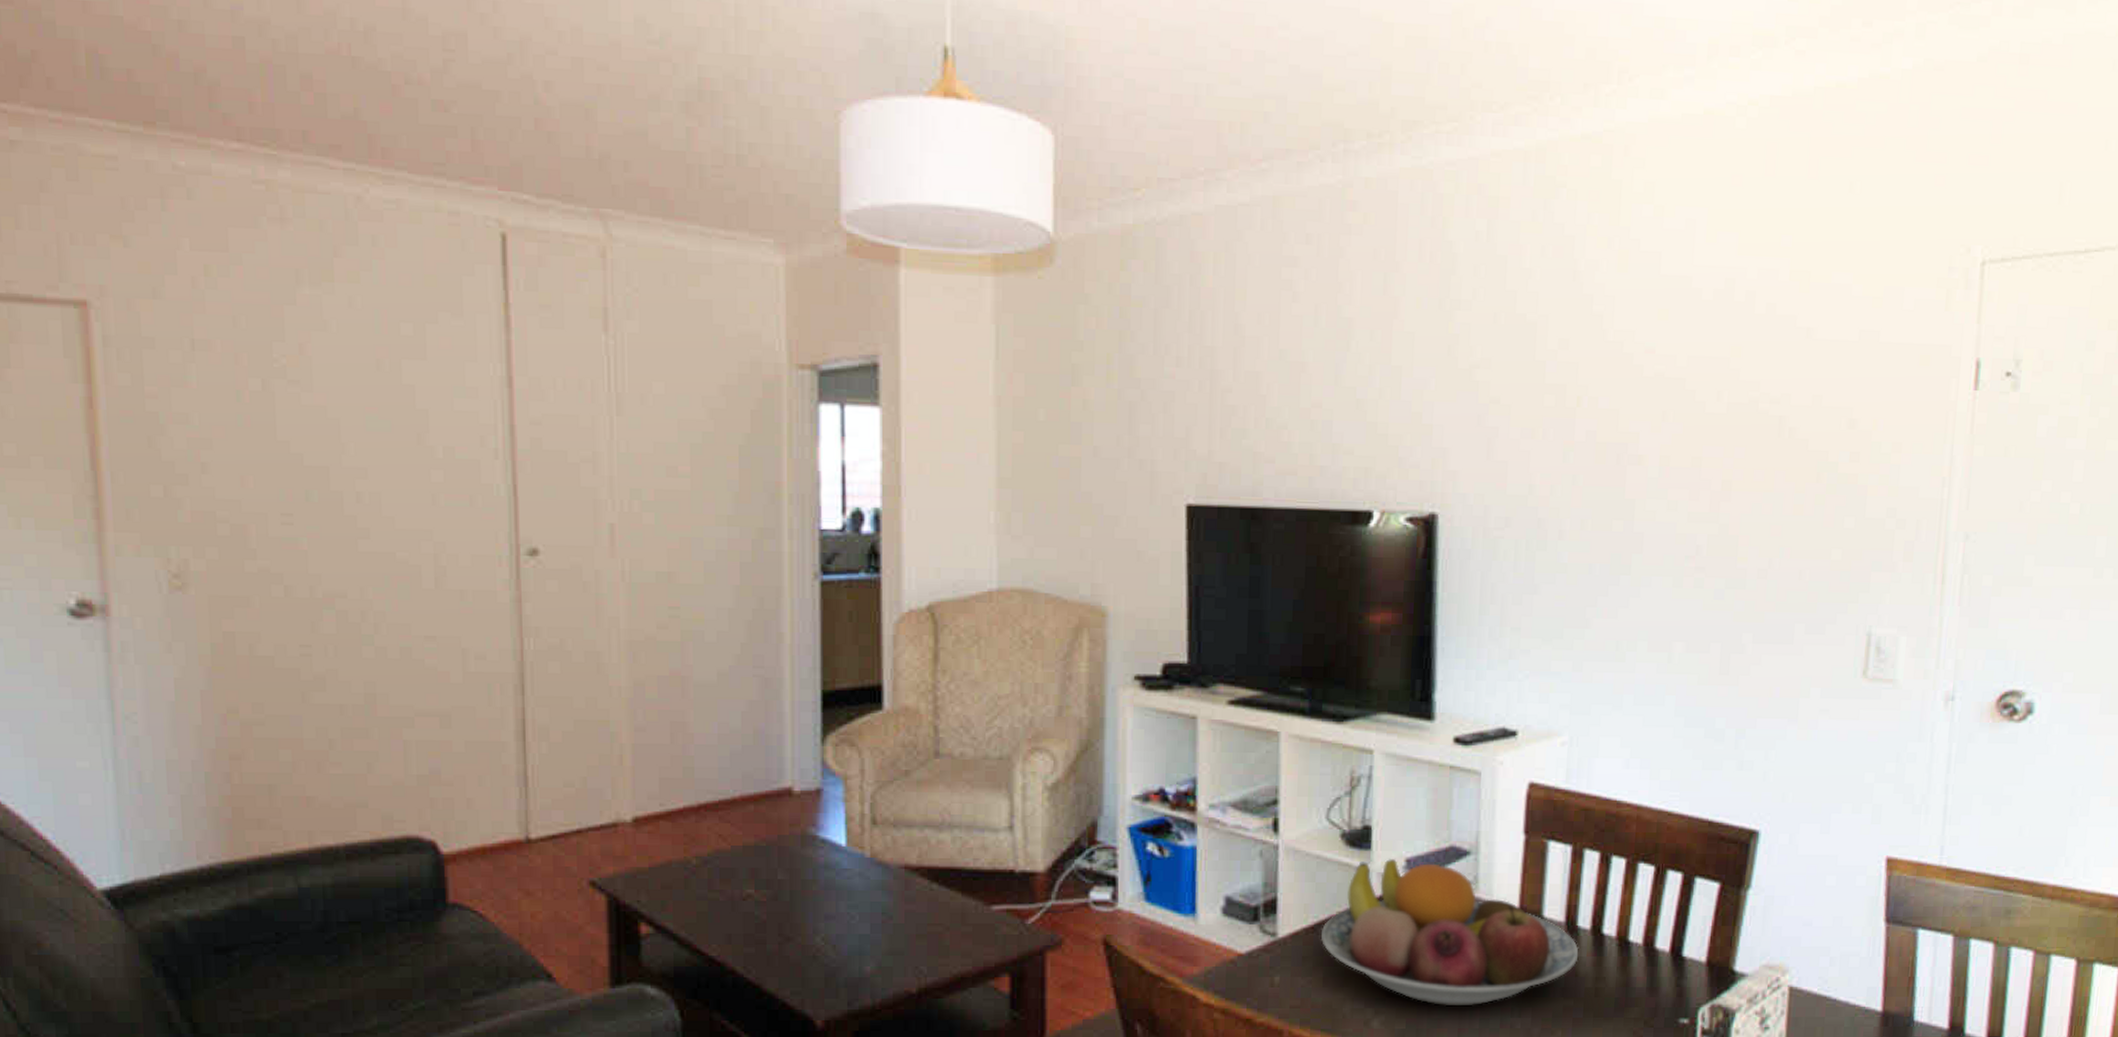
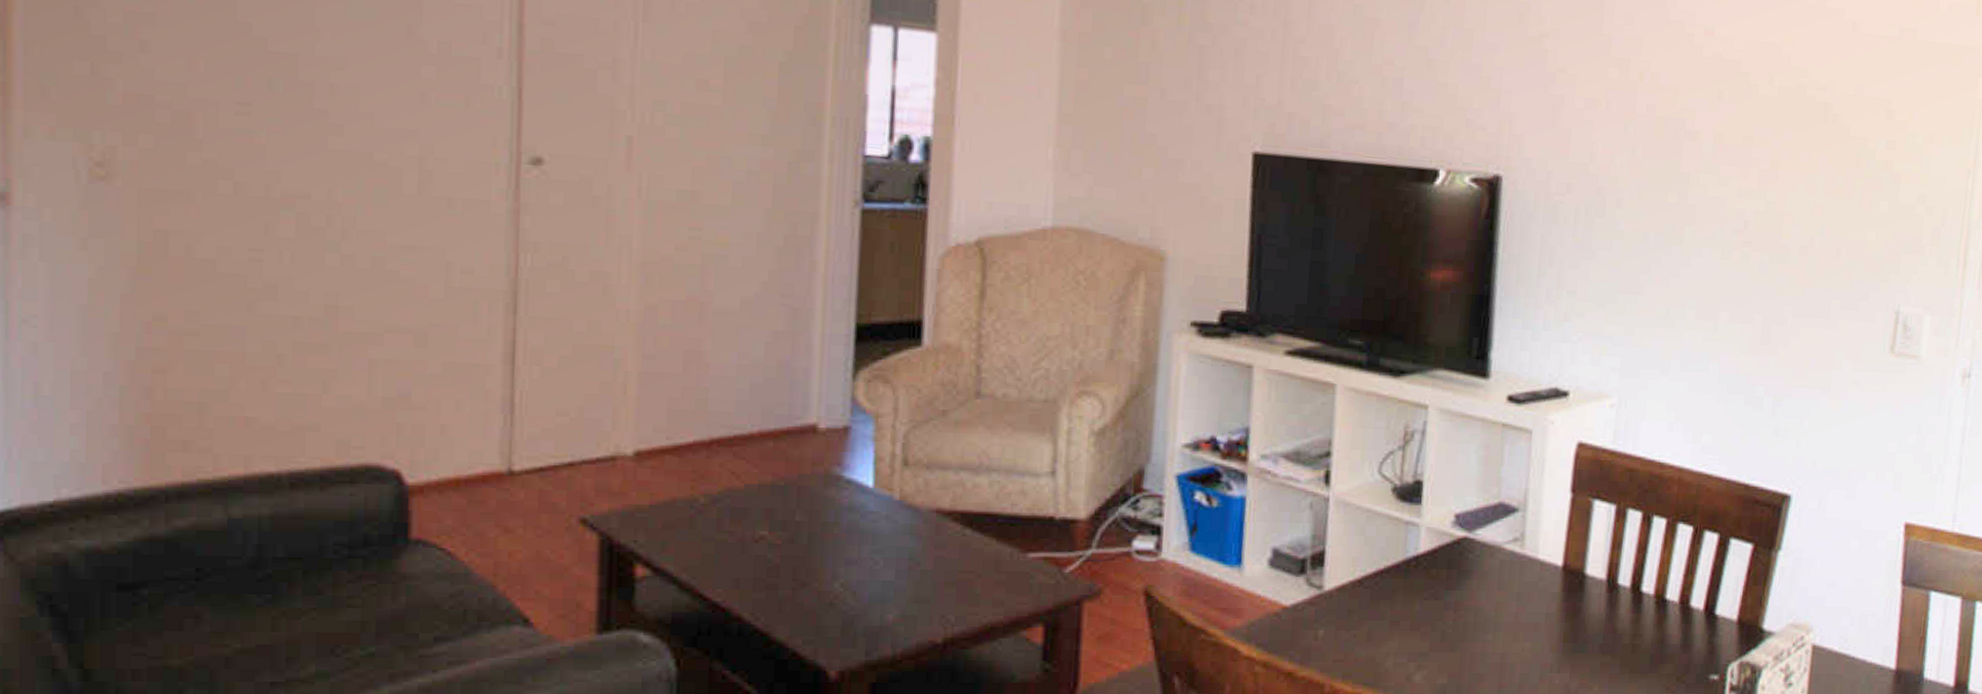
fruit bowl: present [1320,859,1579,1005] -> none [1366,514,1619,660]

